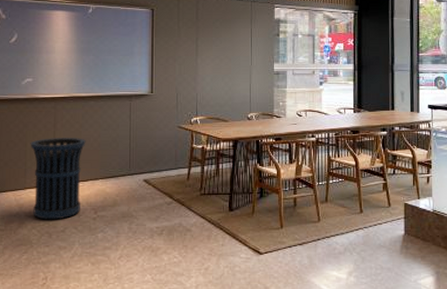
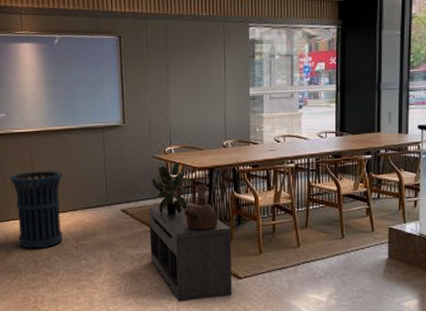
bench: none [171,173,254,279] -> present [148,202,232,302]
potted plant: none [176,133,214,186] -> present [152,162,189,215]
ceramic vessel: none [206,156,241,202] -> present [183,184,218,230]

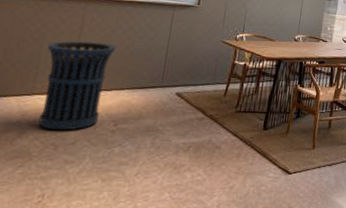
bench: present [148,202,232,302] -> none [198,91,289,198]
potted plant: present [152,162,189,215] -> none [215,50,256,103]
ceramic vessel: present [183,184,218,230] -> none [243,74,278,121]

